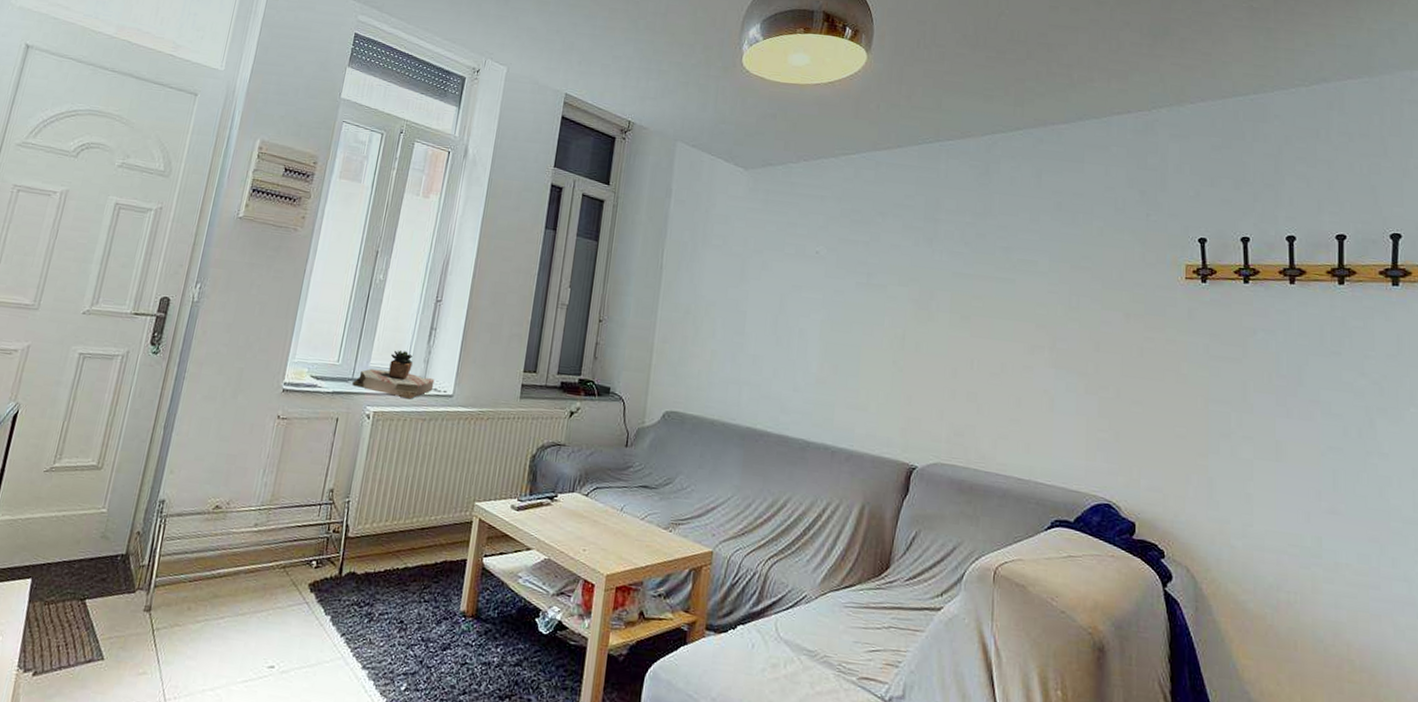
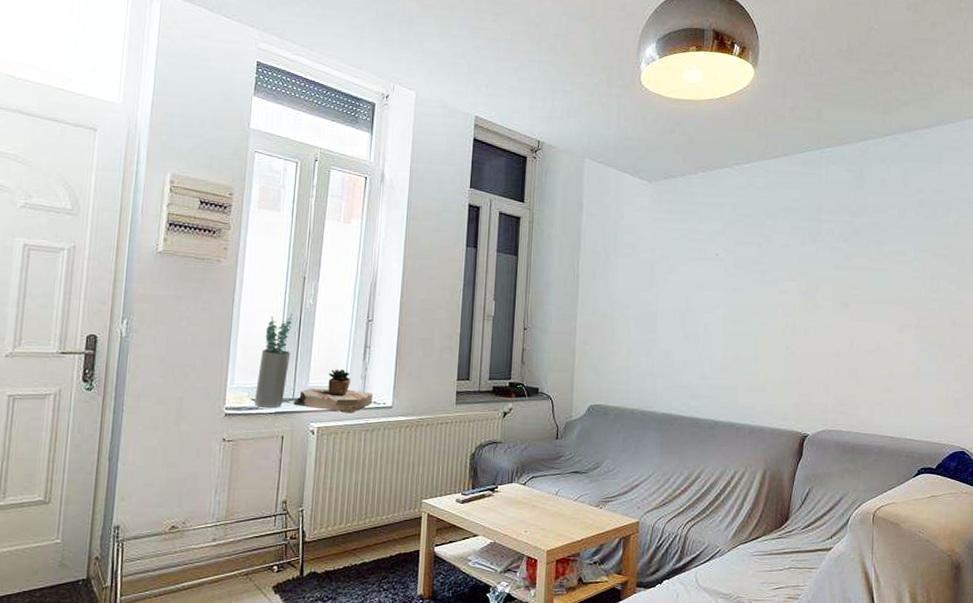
vase: none [312,288,362,388] -> present [253,314,293,409]

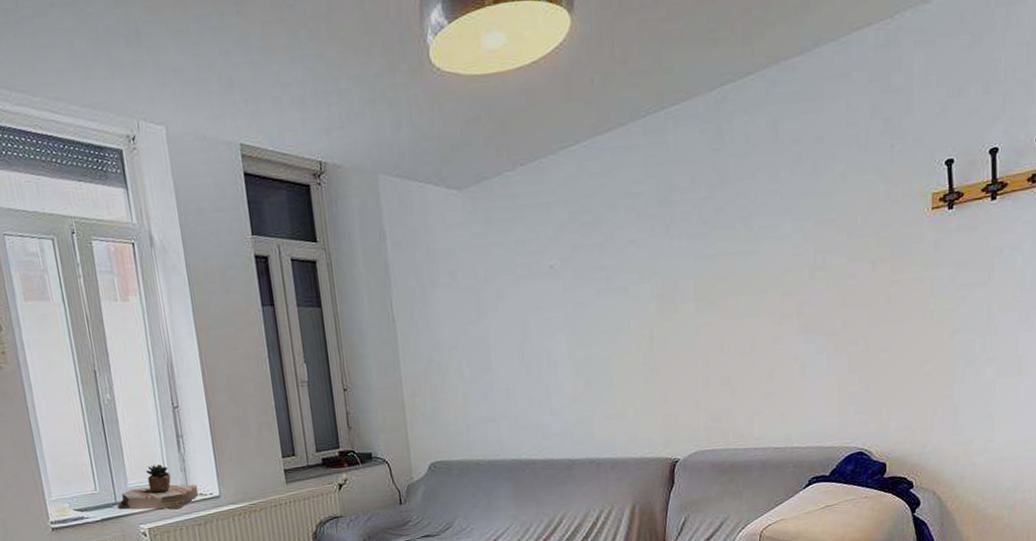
vase: present [253,314,293,409] -> none [69,413,107,518]

